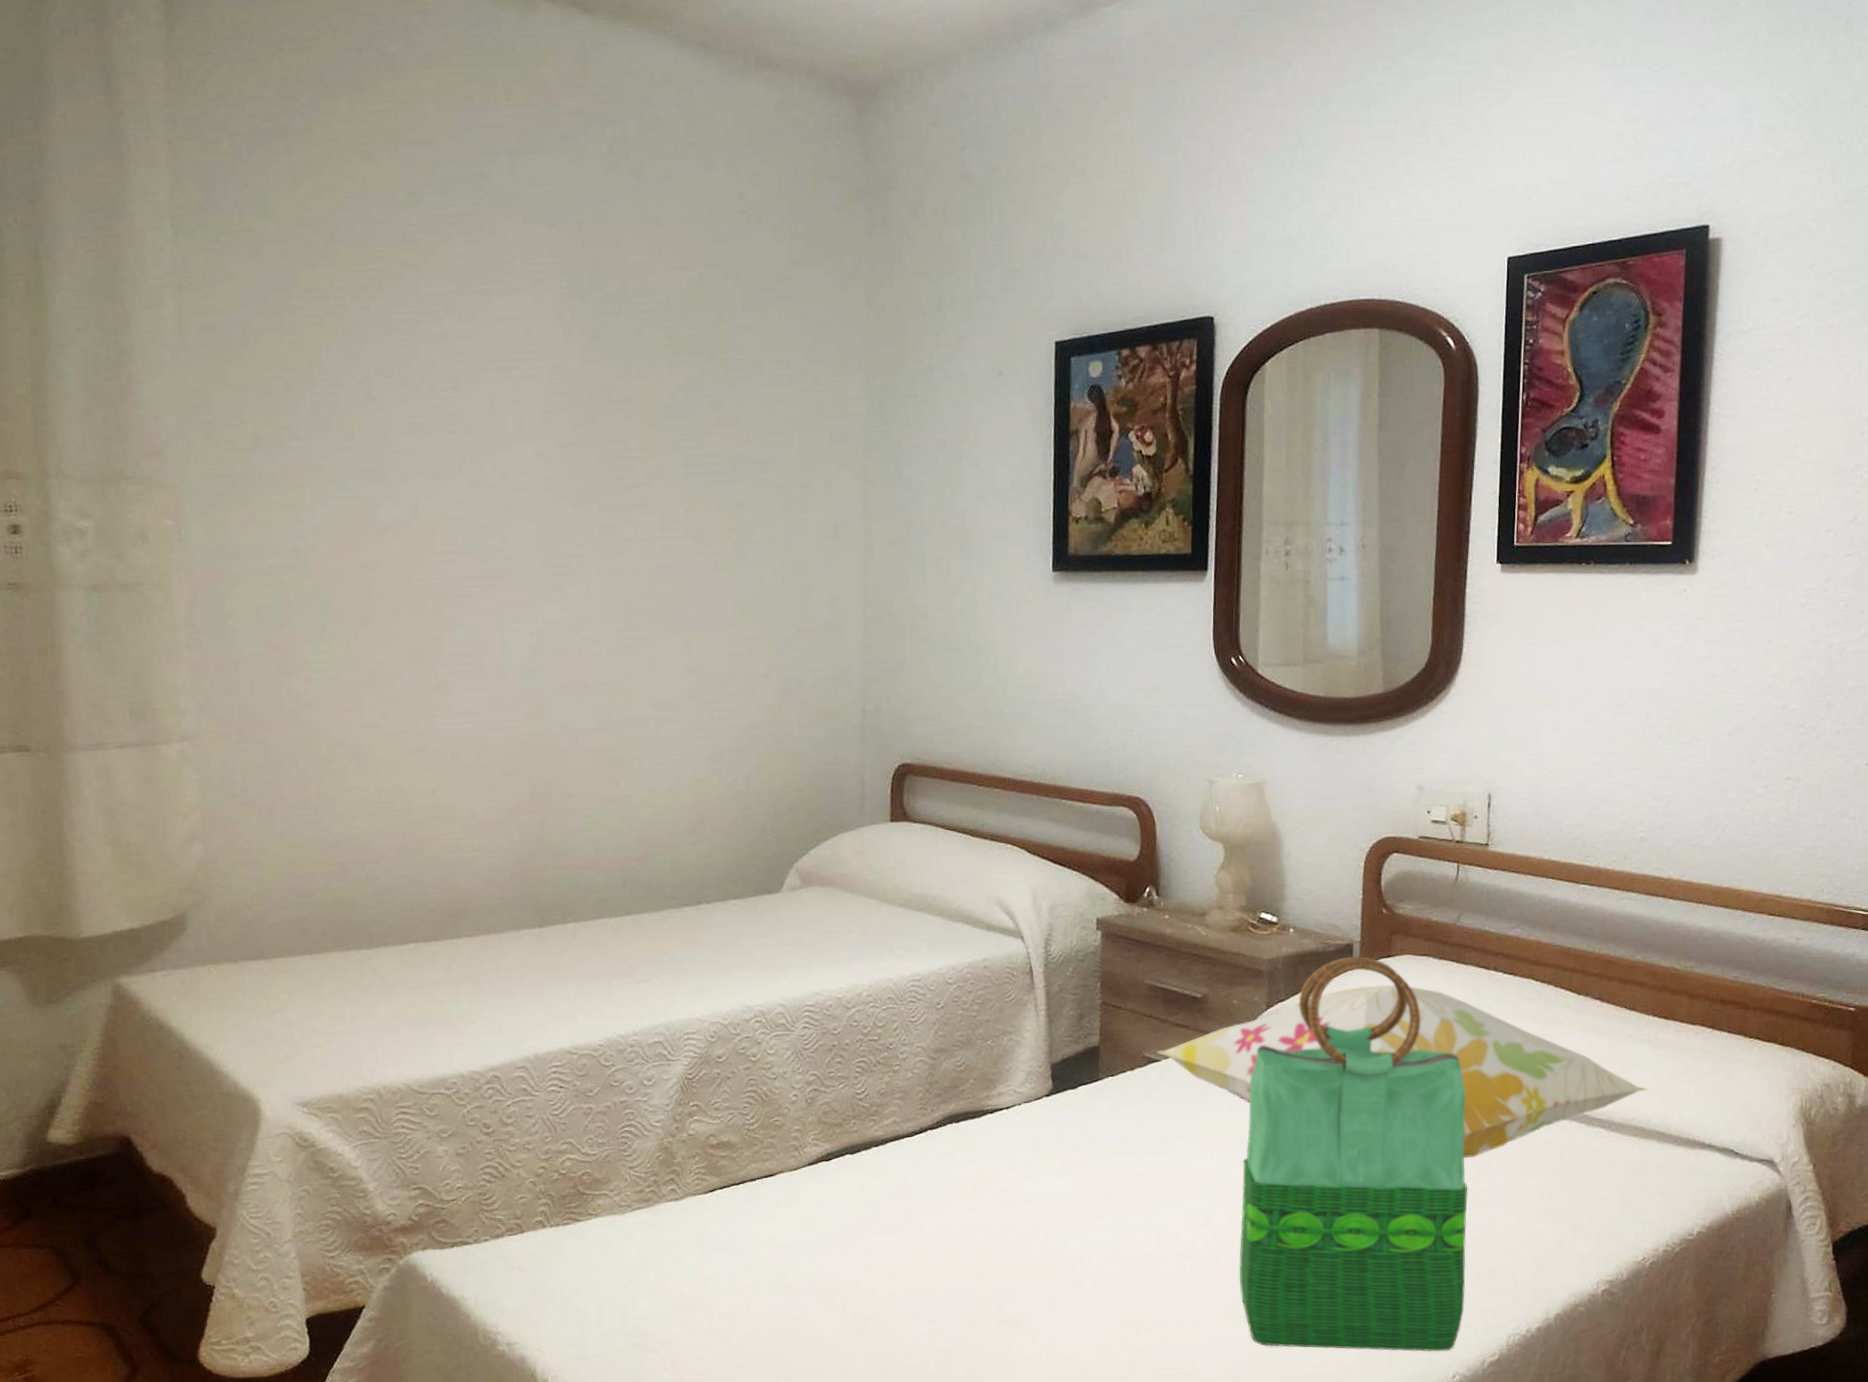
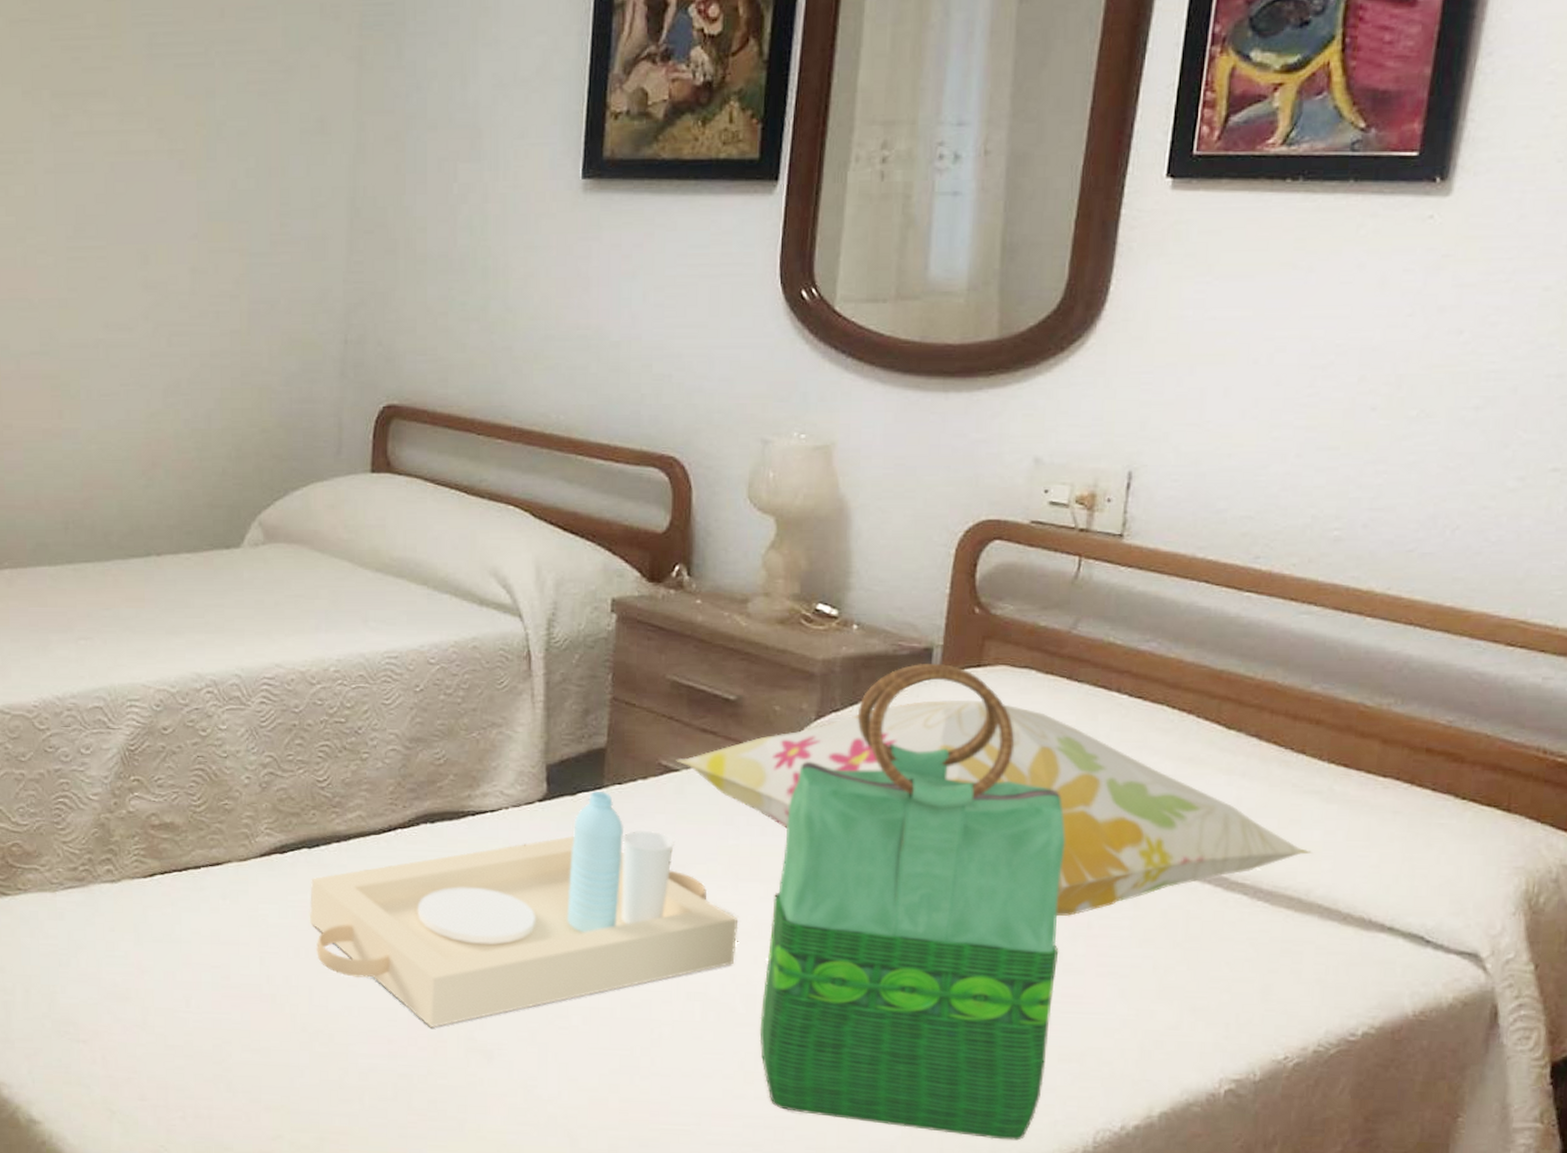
serving tray: none [854,1084,1216,1305] -> present [309,791,738,1027]

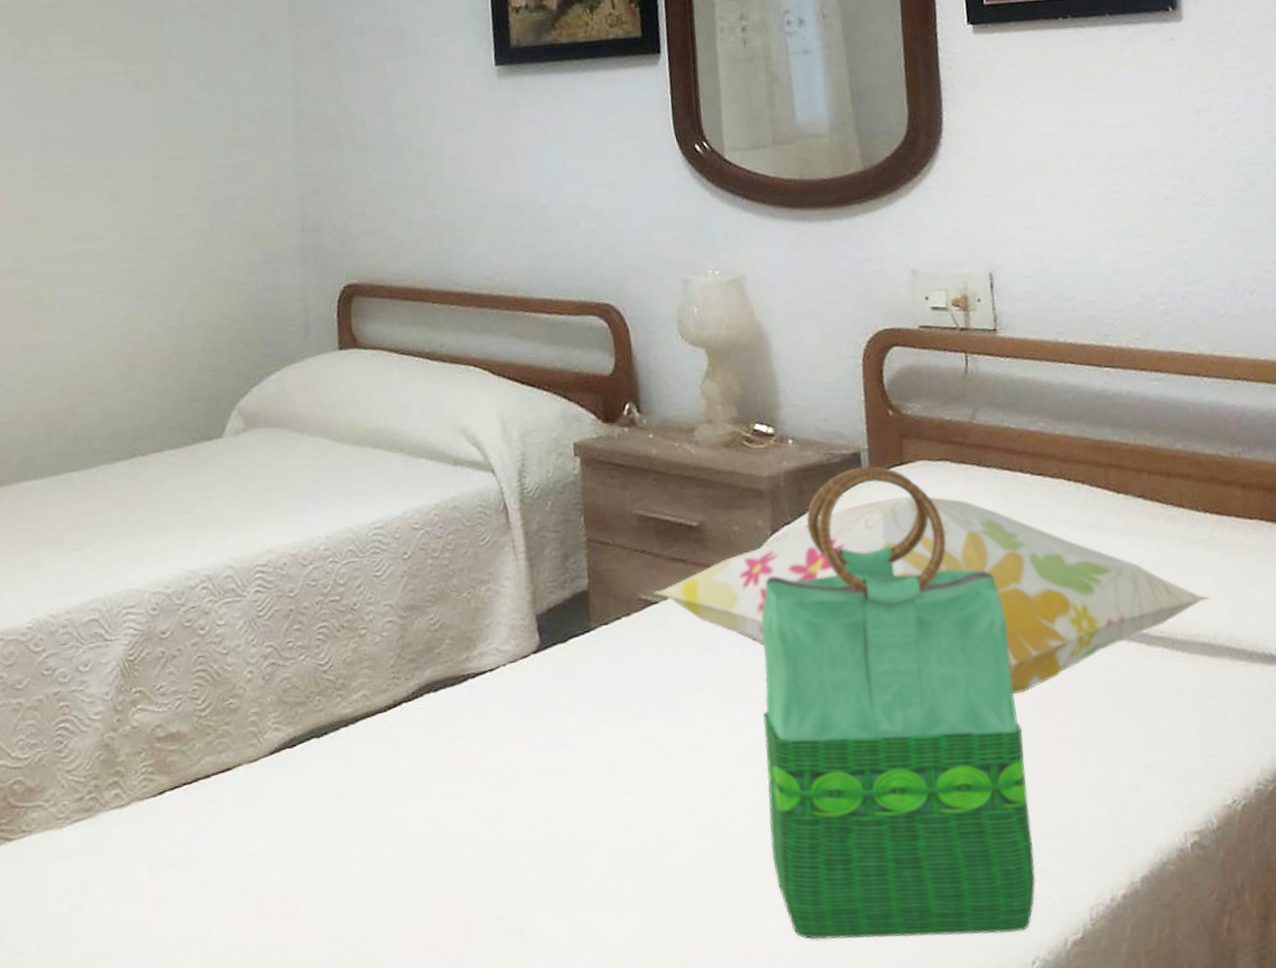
serving tray: present [309,791,738,1027] -> none [323,634,738,912]

